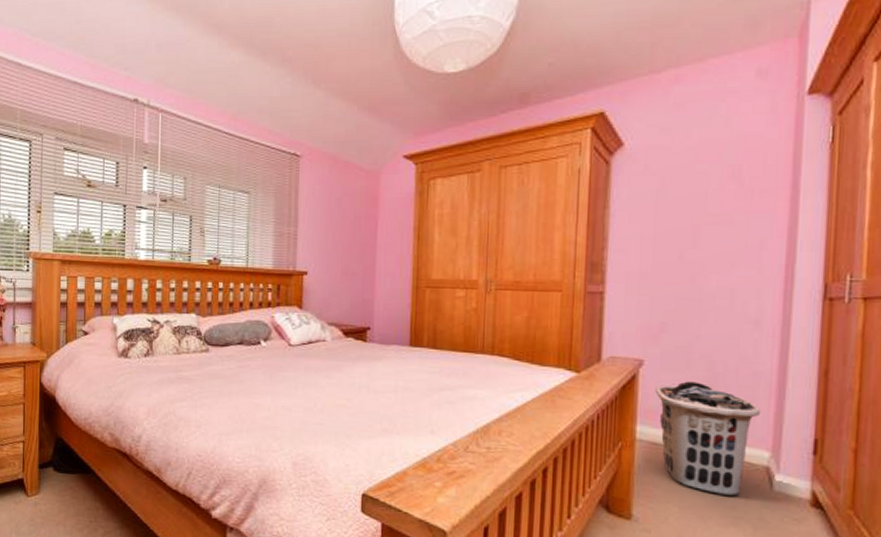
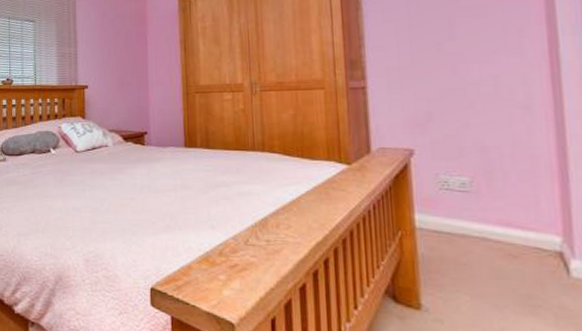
clothes hamper: present [655,381,761,496] -> none [429,168,545,283]

